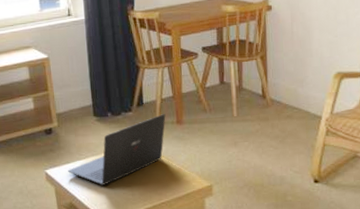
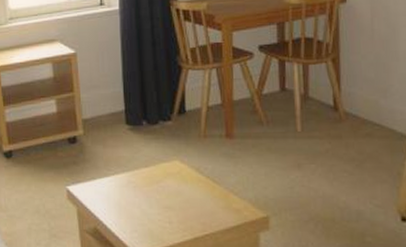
laptop: present [68,114,166,186] -> none [93,125,213,209]

